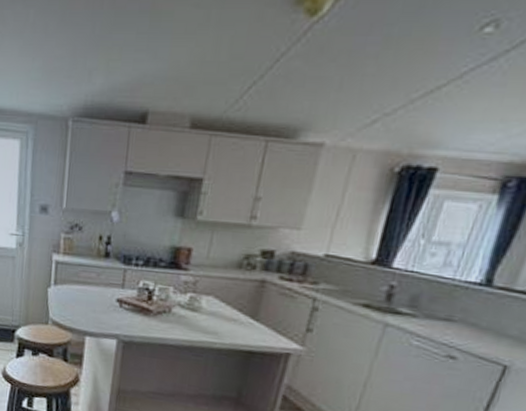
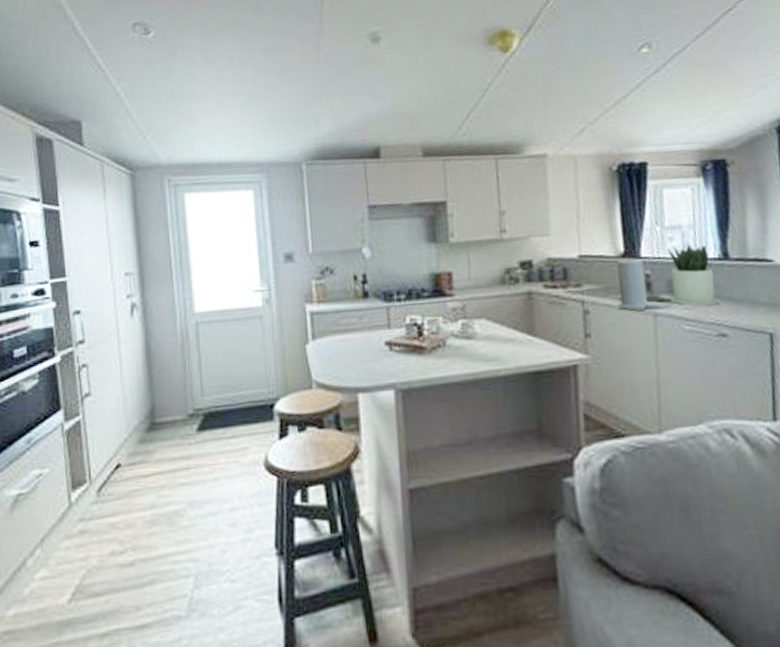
paper towel: none [350,267,407,322] -> present [616,259,671,312]
planter: none [407,262,470,329] -> present [667,244,721,307]

